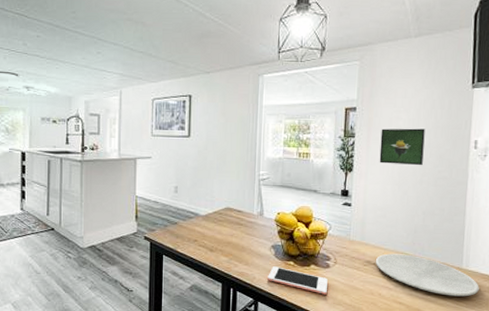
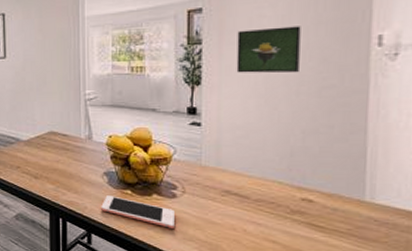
plate: present [375,253,479,297] -> none [236,182,393,238]

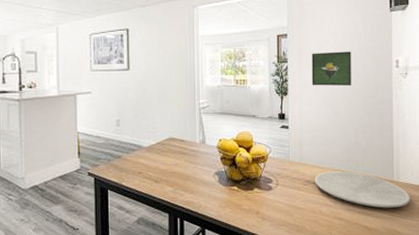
cell phone: present [101,195,175,229] -> none [213,193,271,217]
plate: none [236,182,393,238] -> present [314,171,410,208]

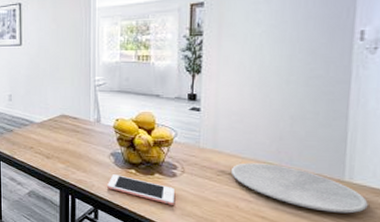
cell phone: none [213,193,271,217] -> present [107,174,174,205]
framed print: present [311,51,351,86] -> none [233,21,292,64]

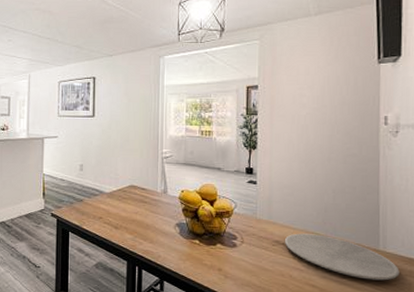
cell phone: present [107,174,174,205] -> none [173,245,235,275]

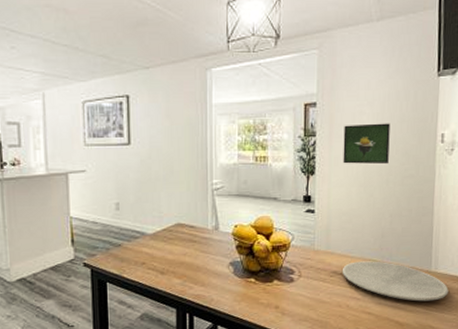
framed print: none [284,105,331,143] -> present [343,123,390,165]

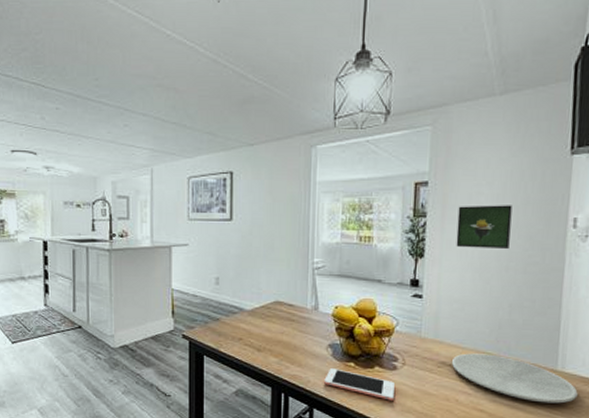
cell phone: none [227,285,292,312] -> present [324,368,395,401]

